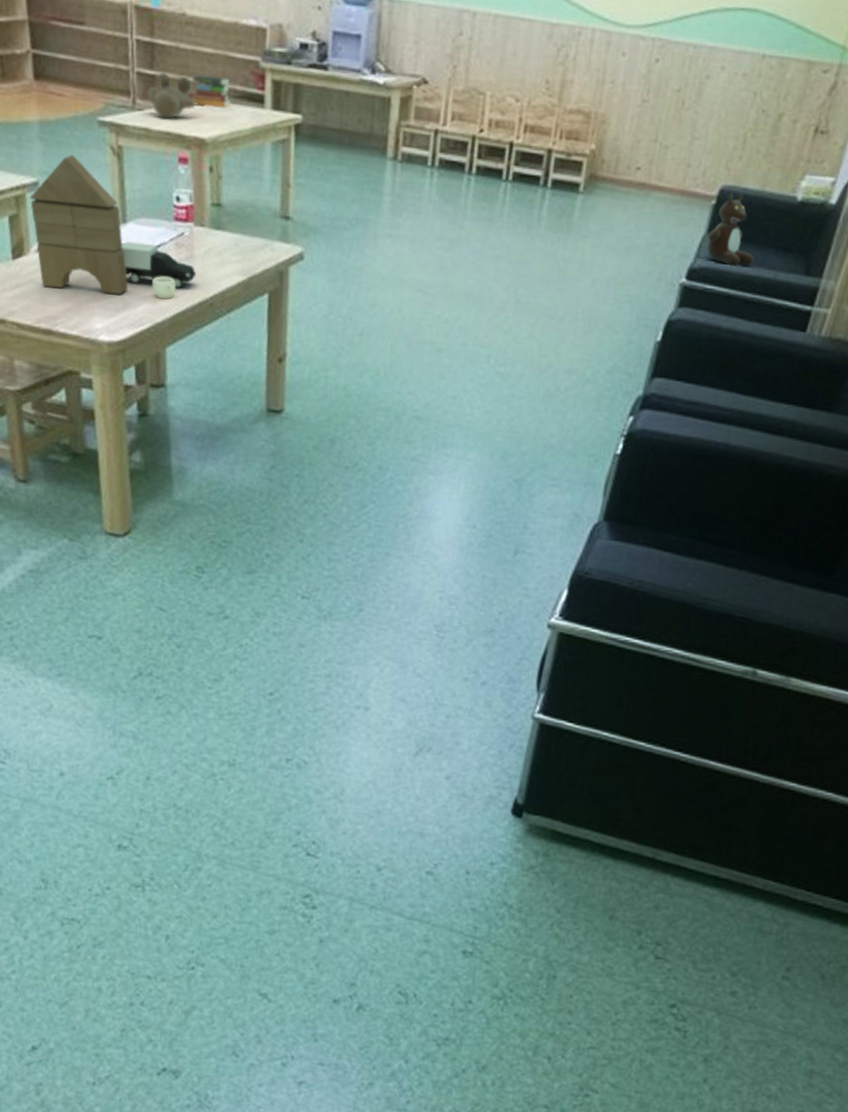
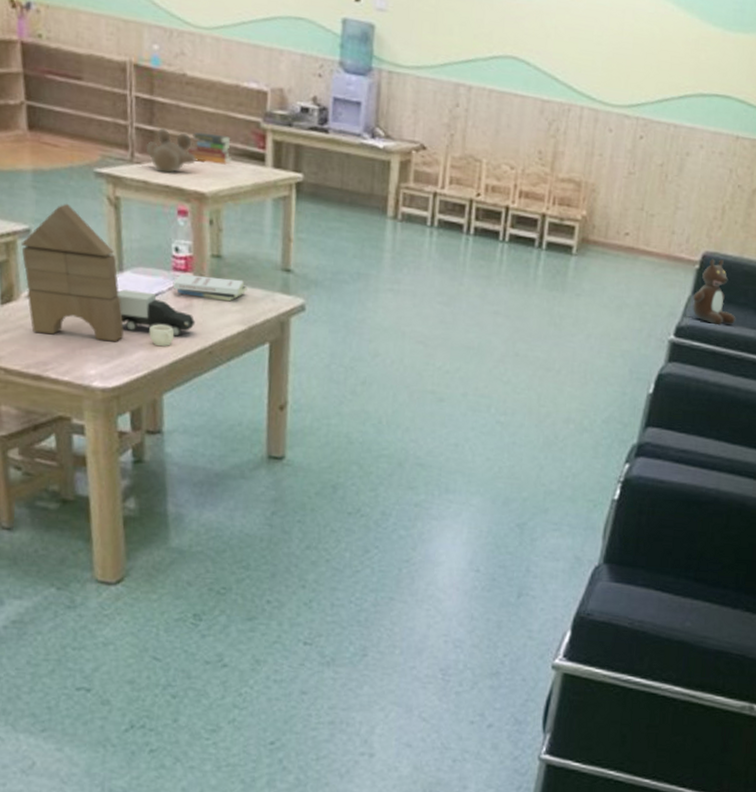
books: none [174,224,247,252] -> present [172,274,247,302]

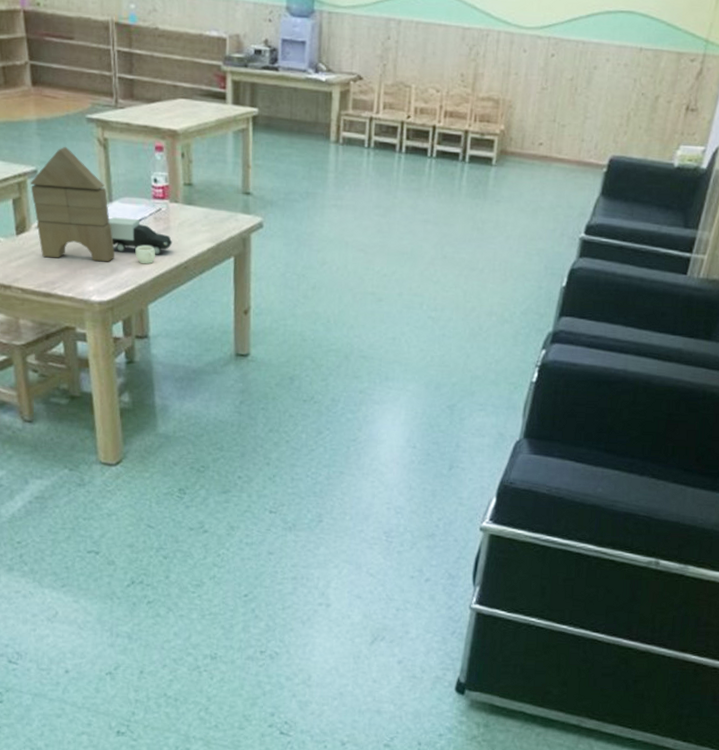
teddy bear: present [146,128,196,173] -> none [127,77,169,115]
books: present [172,274,247,302] -> none [153,201,214,223]
books: present [187,132,233,165] -> none [161,77,199,105]
stuffed animal: present [693,259,736,326] -> none [601,162,641,223]

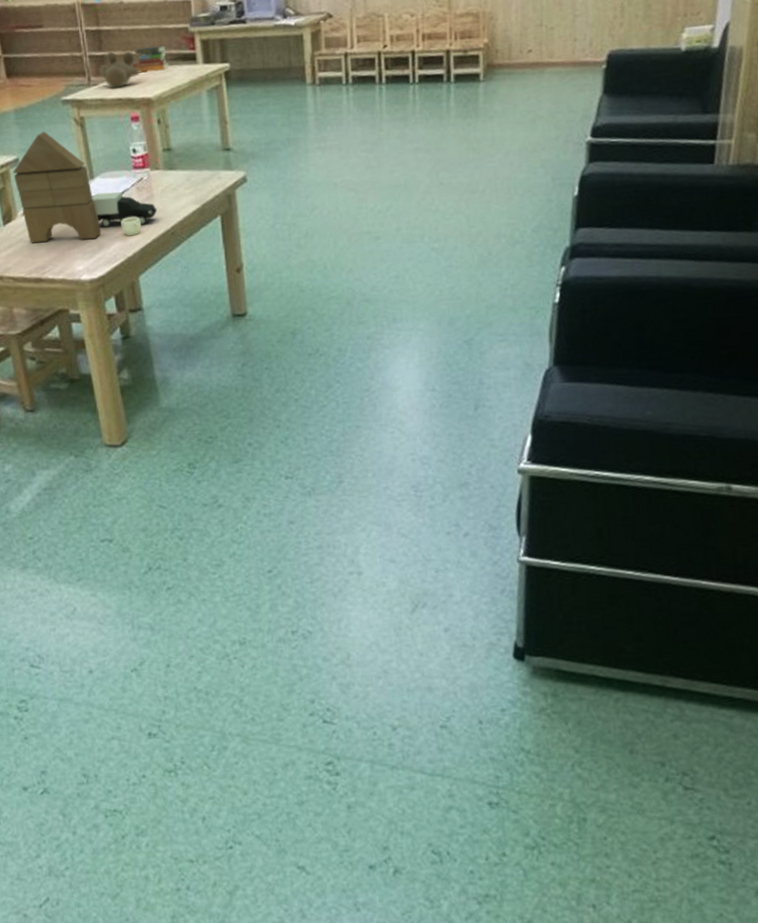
teddy bear: none [127,77,169,115] -> present [99,51,140,89]
books: none [161,77,199,105] -> present [132,46,170,73]

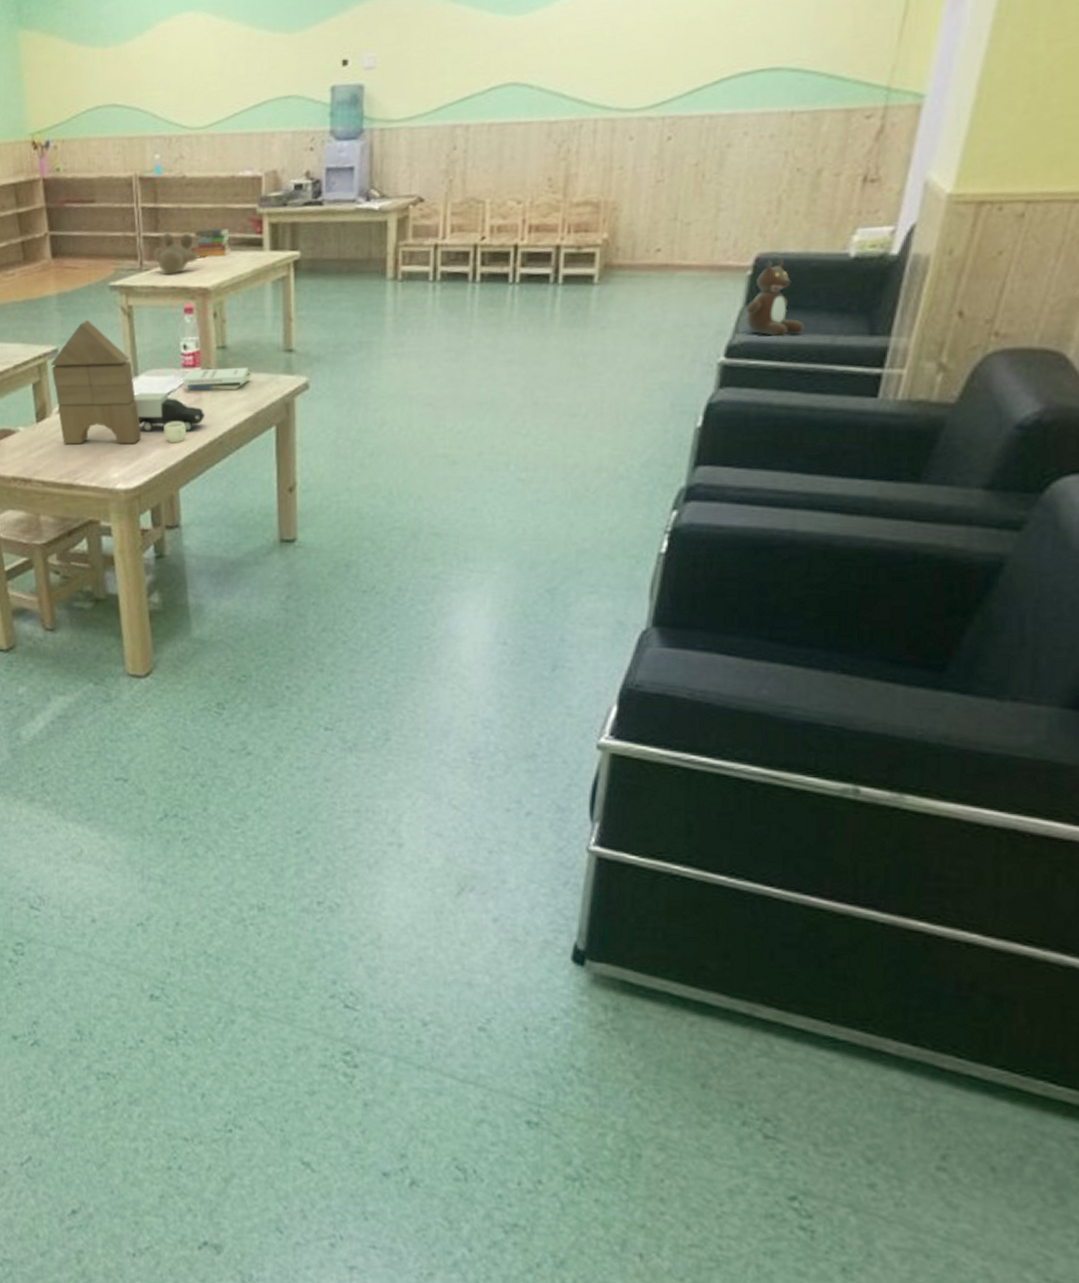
books: none [135,165,196,188] -> present [183,367,252,390]
stuffed animal: none [605,55,652,119] -> present [747,259,805,337]

